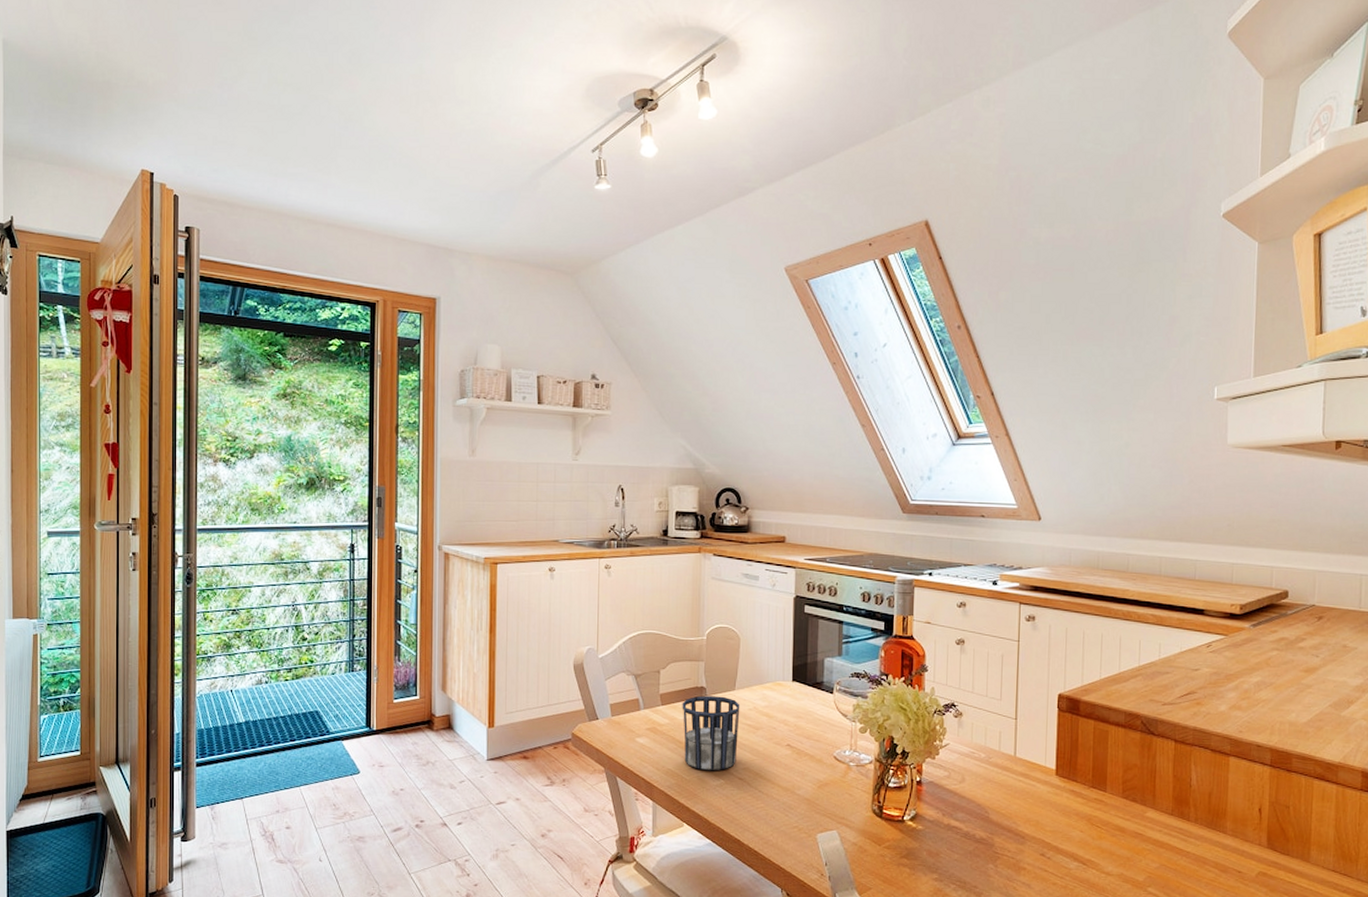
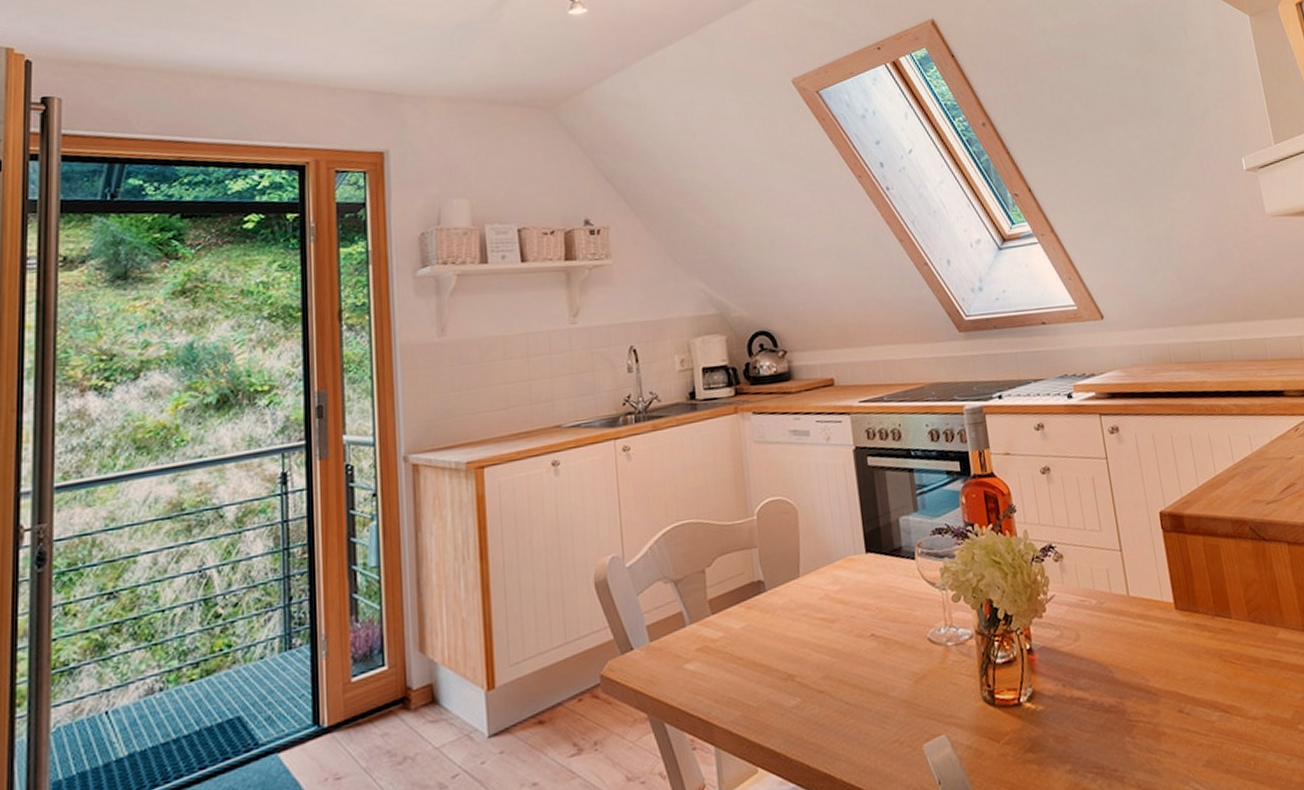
cup: present [682,695,740,771] -> none [737,587,813,691]

